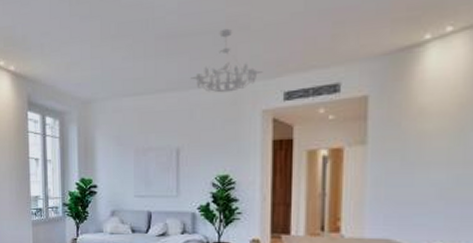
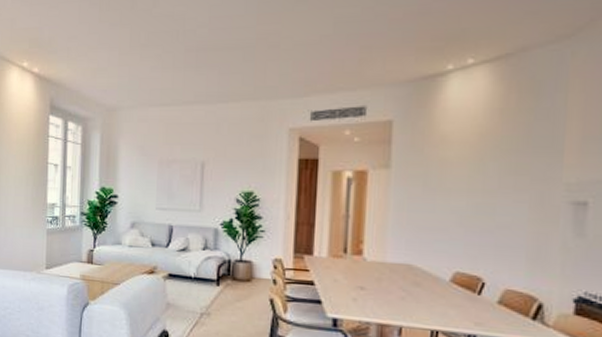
chandelier: present [191,28,263,93] -> none [219,45,291,109]

